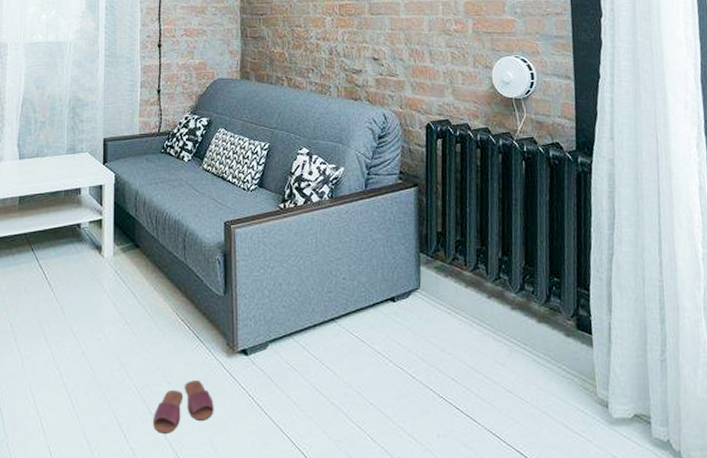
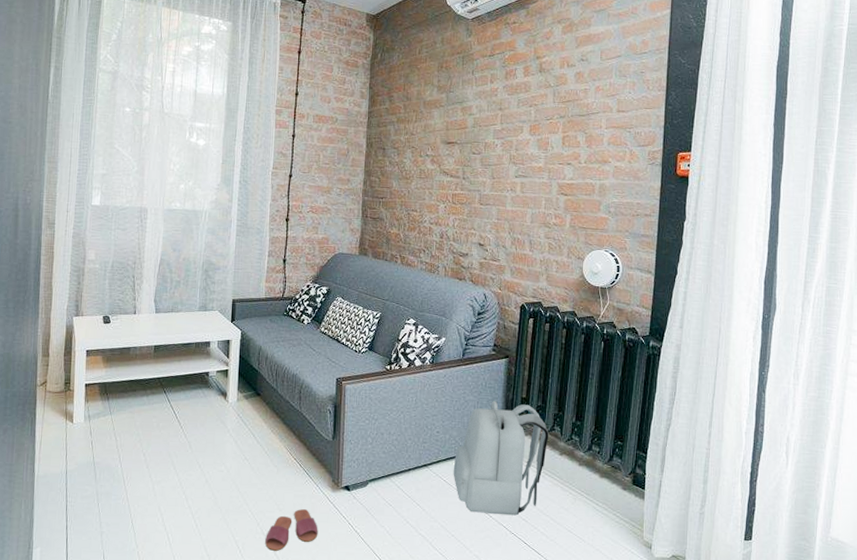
backpack: none [365,238,473,375] -> present [453,401,549,516]

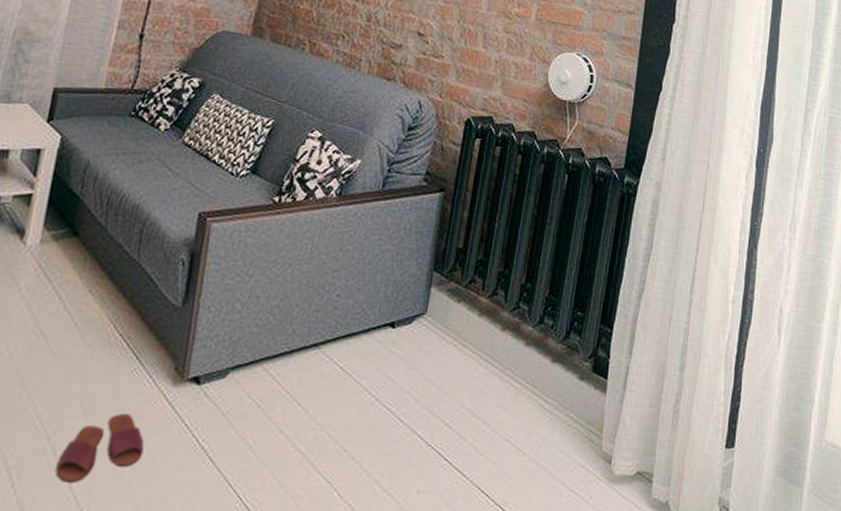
backpack: present [453,401,549,516] -> none [354,252,490,419]

